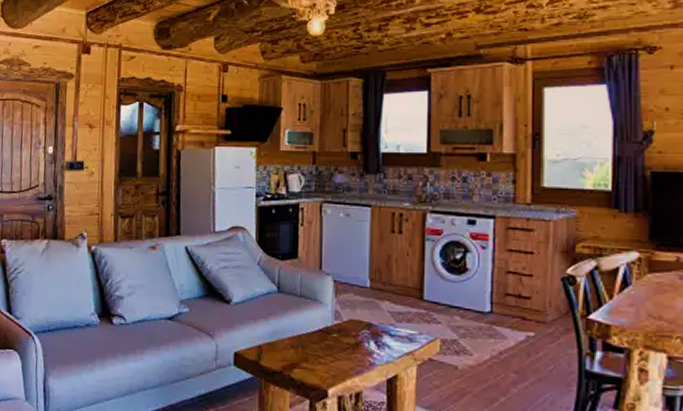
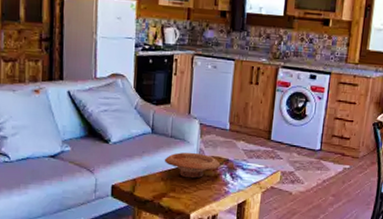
wooden bowl: none [293,314,362,346] -> present [164,152,221,179]

